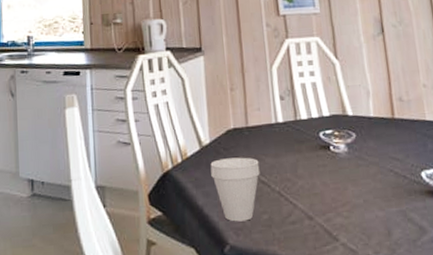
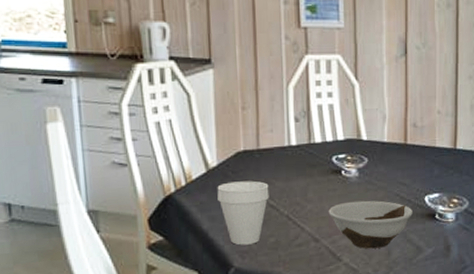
bowl: none [320,176,410,229] -> present [328,200,413,249]

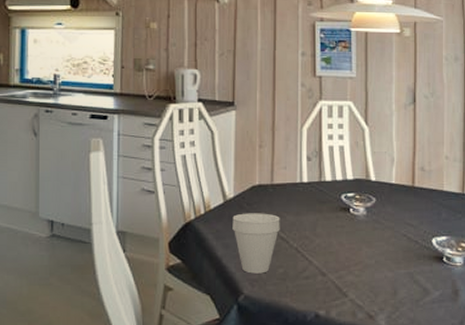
bowl: present [328,200,413,249] -> none [336,238,420,287]

